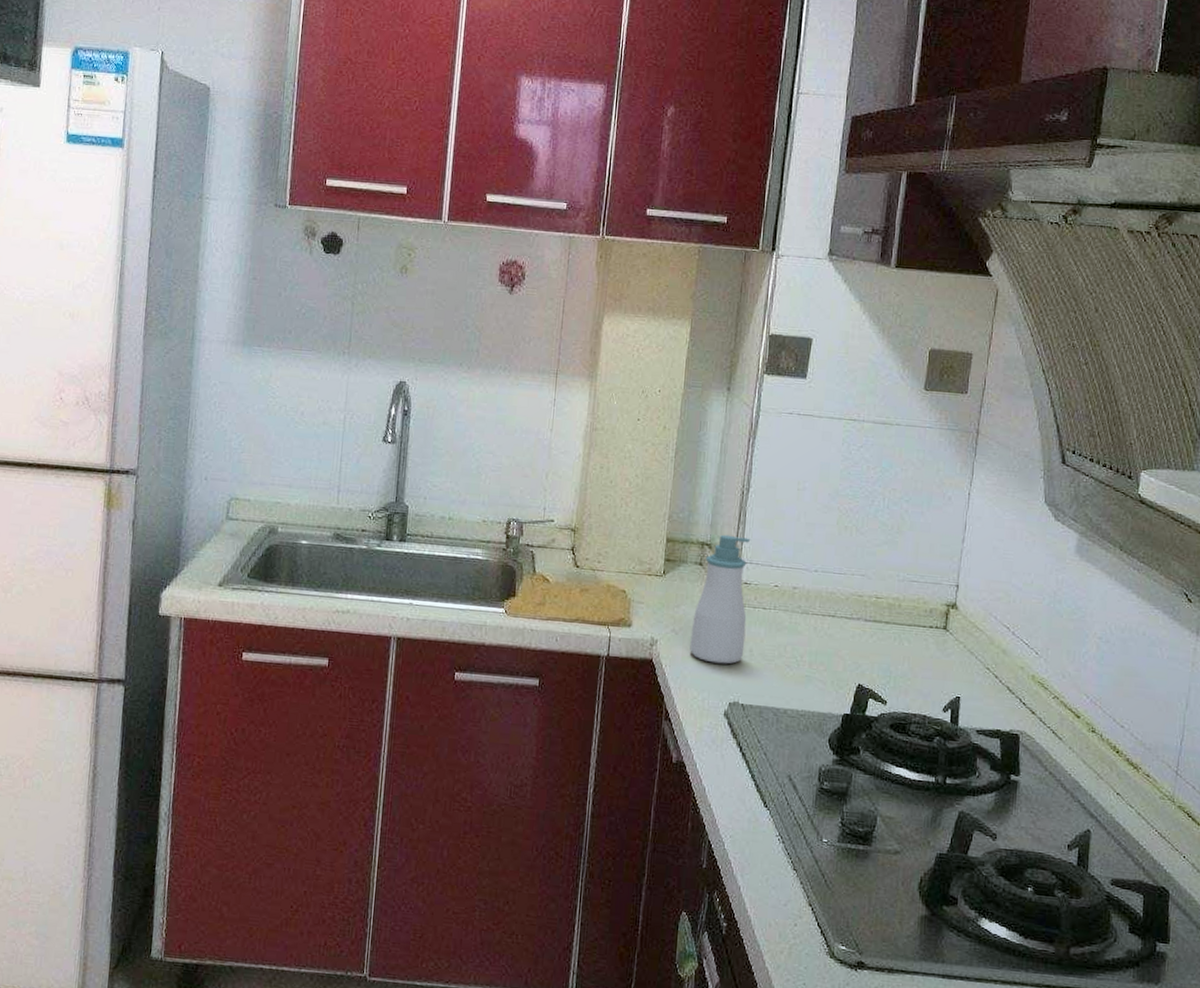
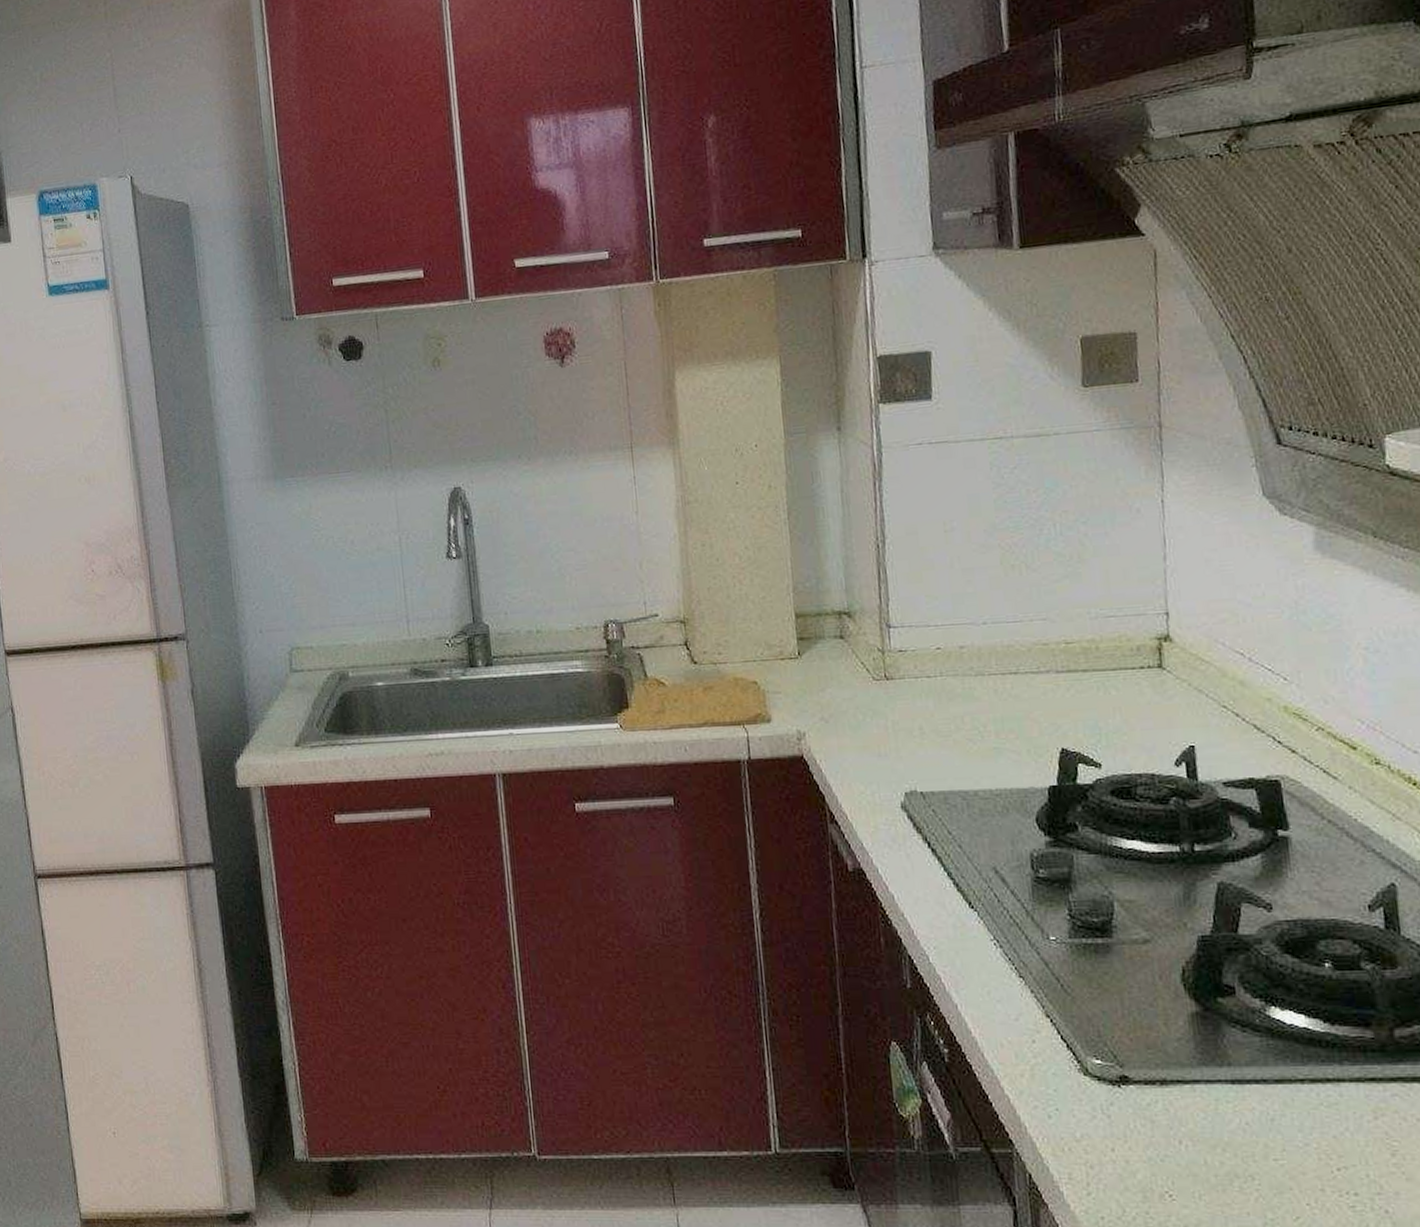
soap bottle: present [690,534,751,664] -> none [843,597,913,750]

